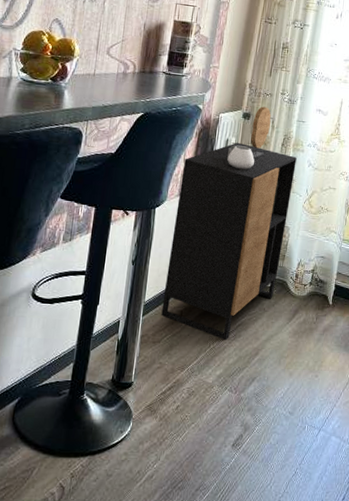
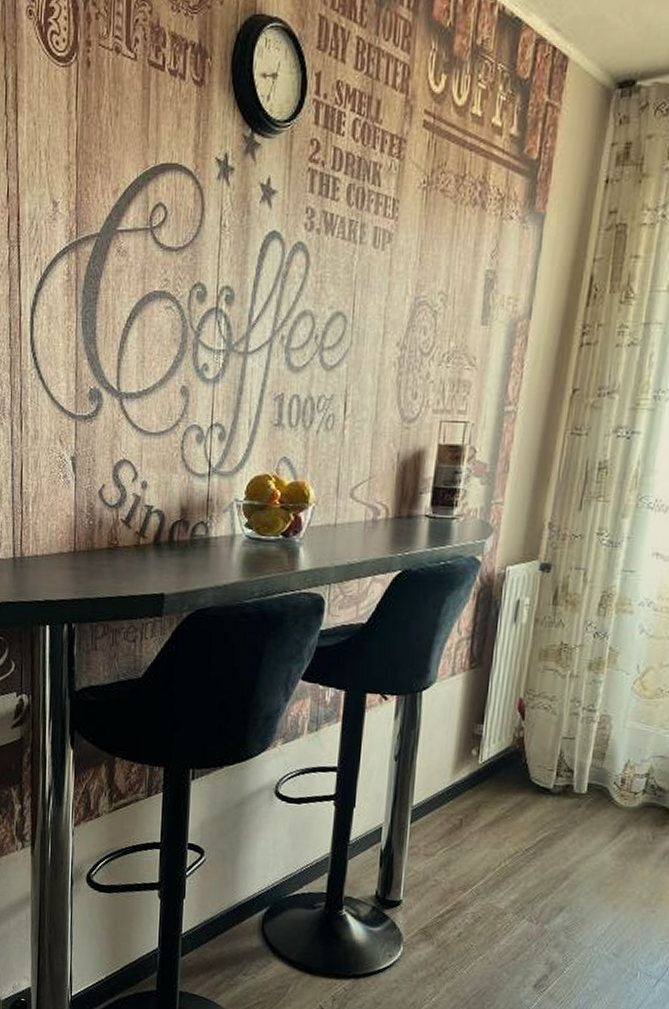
cabinet: present [161,106,297,340] -> none [434,553,622,858]

